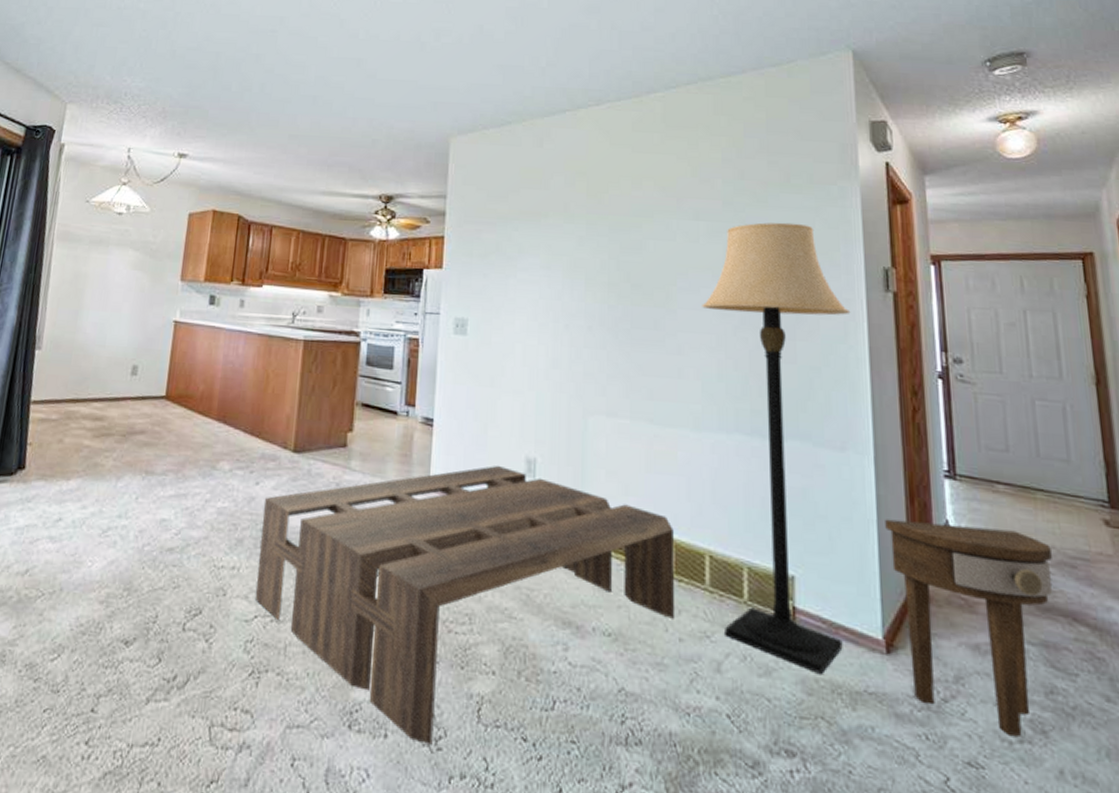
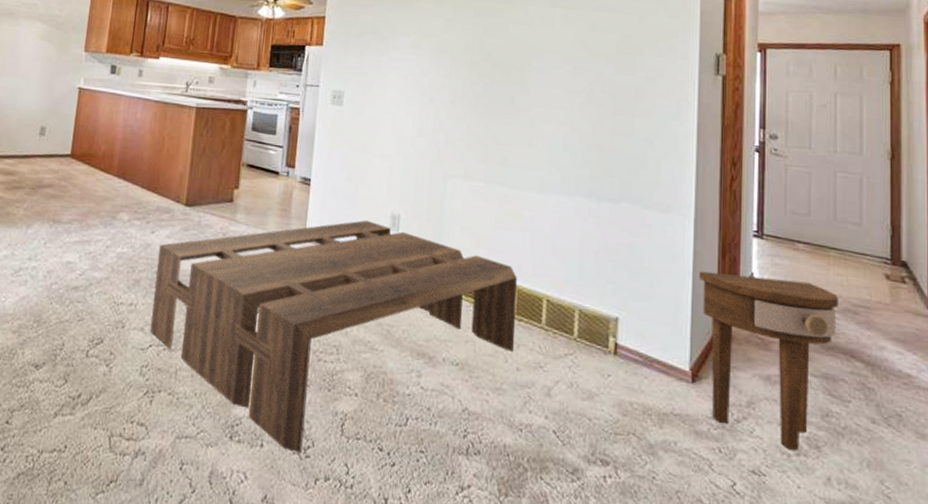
lamp: present [702,222,851,675] -> none [553,11,684,400]

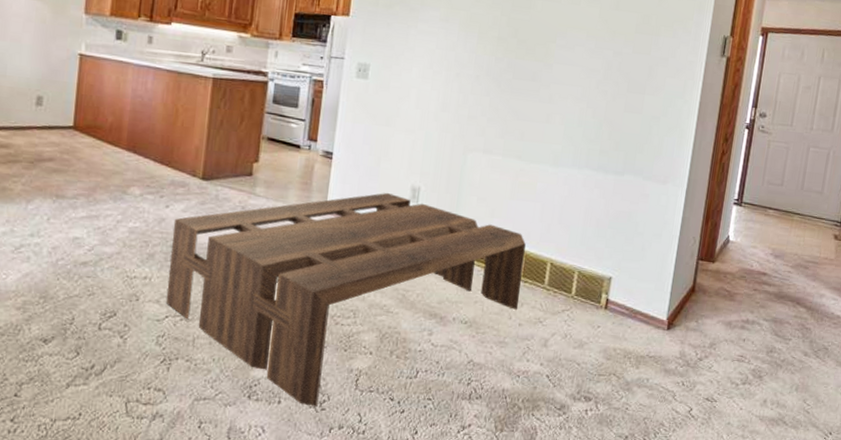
side table: present [699,271,838,450] -> none [680,235,795,380]

